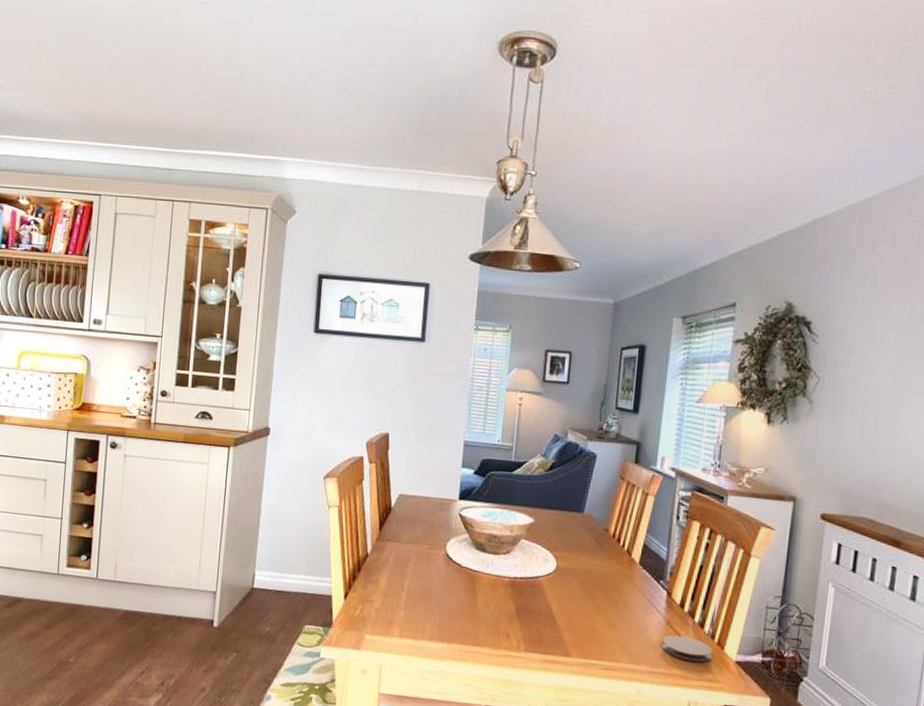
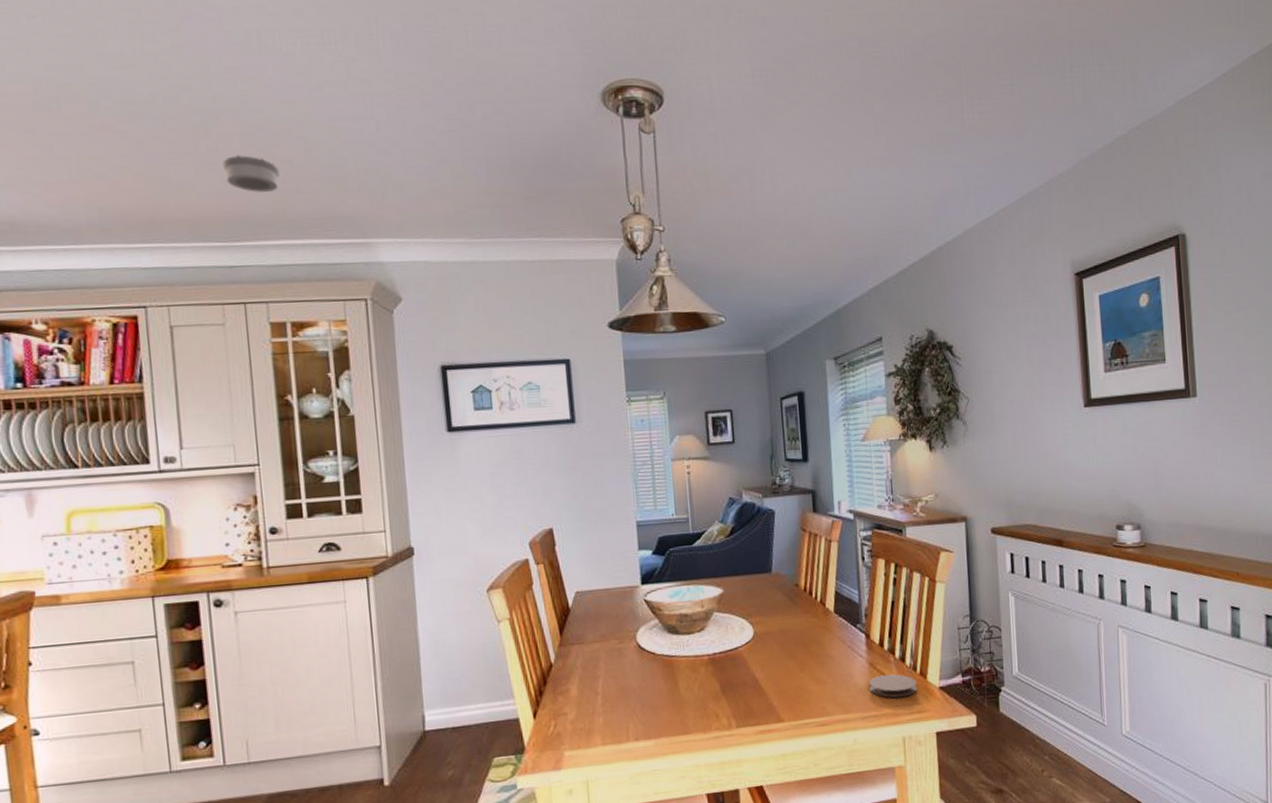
smoke detector: none [175,76,217,109] -> present [222,154,279,192]

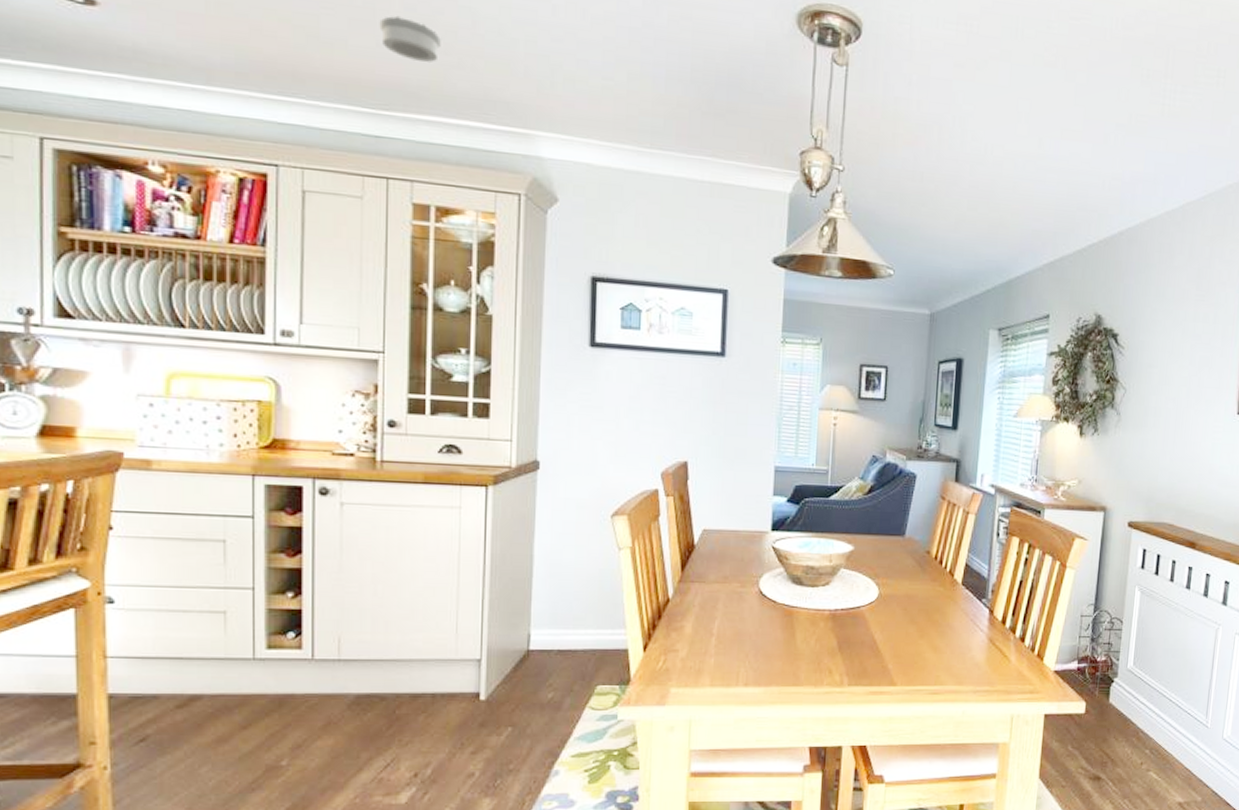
coaster: present [868,674,917,698] -> none [985,651,1033,676]

